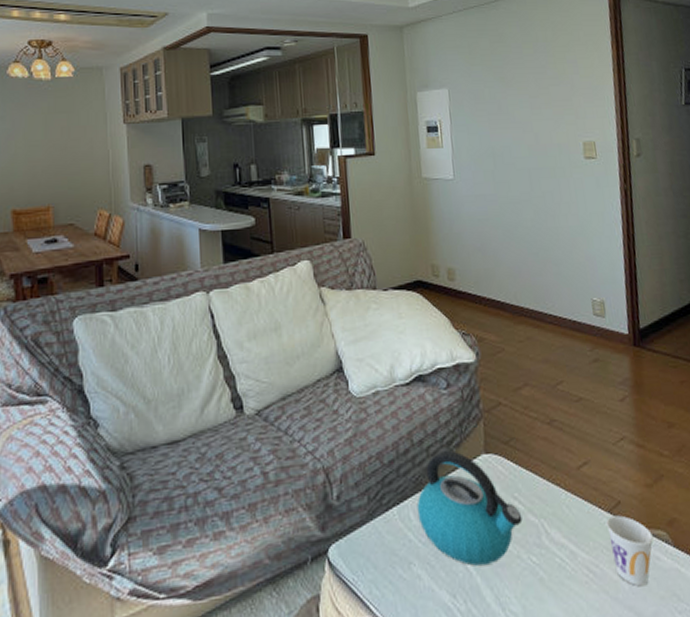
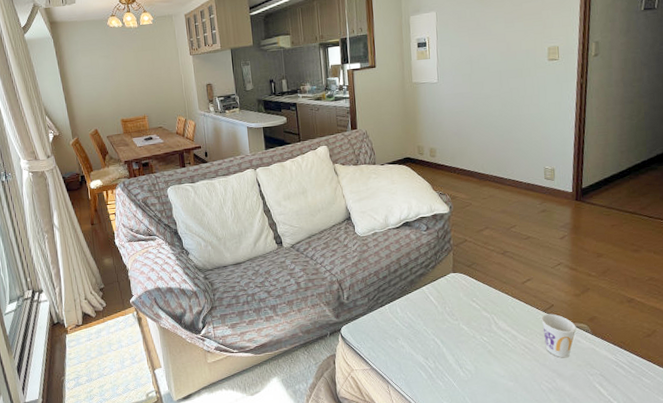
kettle: present [416,449,523,566] -> none [402,270,478,342]

